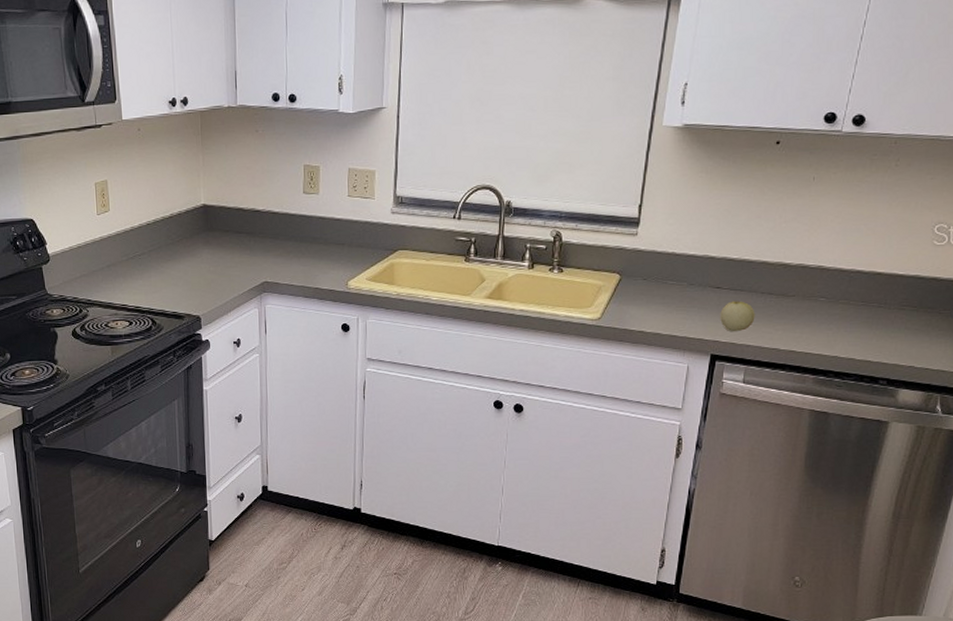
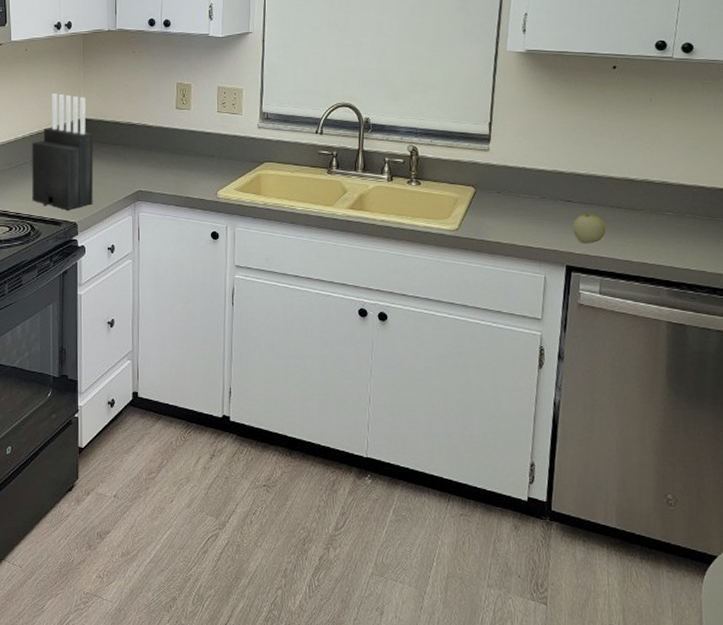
knife block: none [149,178,217,303] -> present [32,93,94,210]

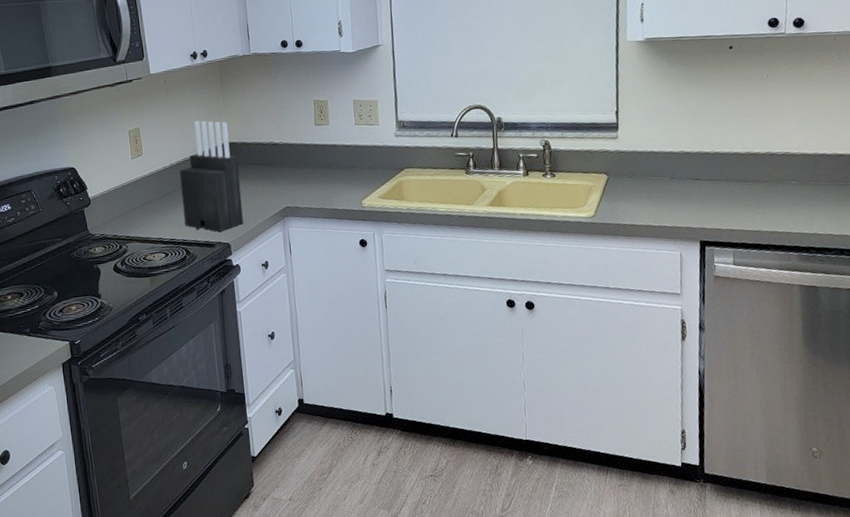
apple: present [572,214,606,244] -> none [703,190,735,219]

